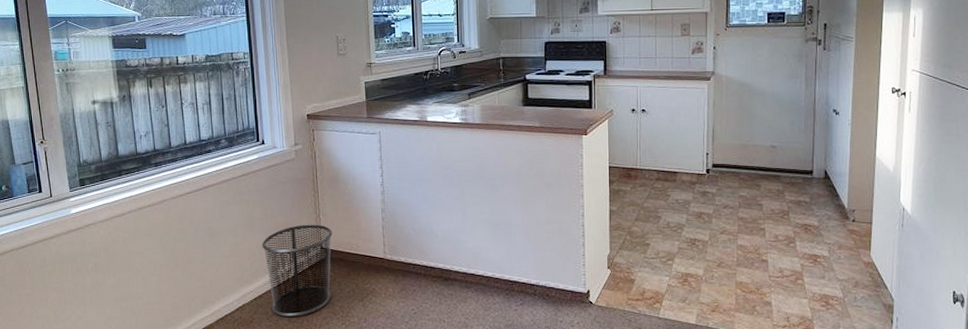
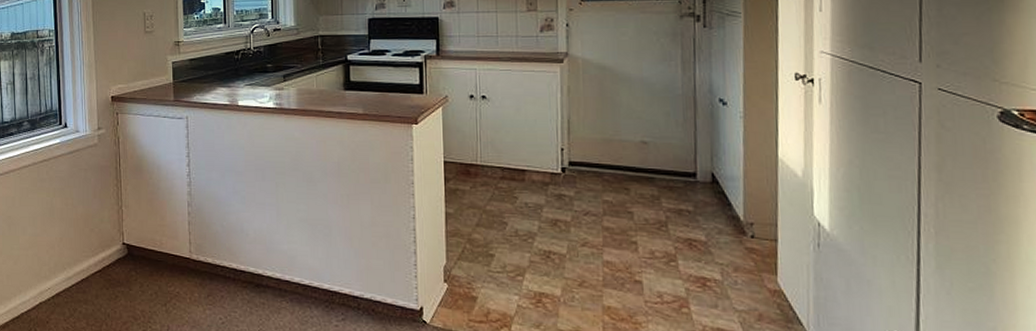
waste bin: present [262,224,332,317] -> none [61,216,135,320]

